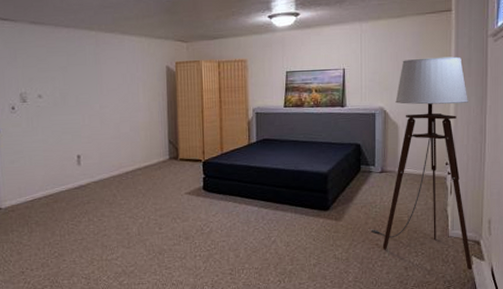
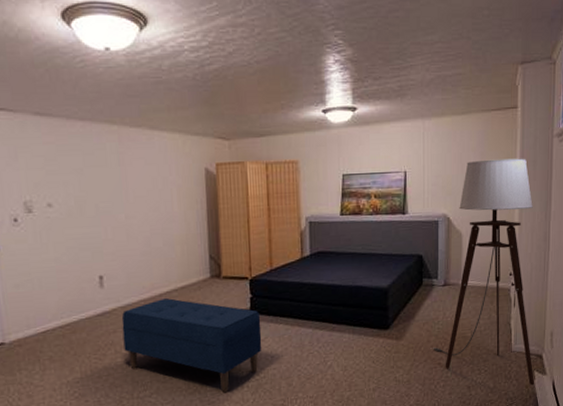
bench: none [94,176,213,260] -> present [121,298,262,393]

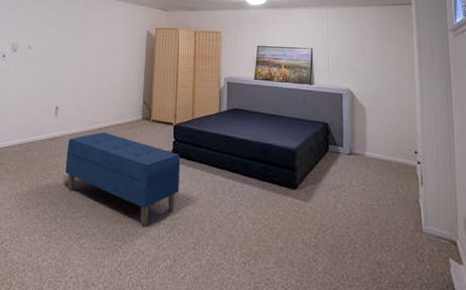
floor lamp: present [432,158,535,386] -> none [339,45,451,274]

